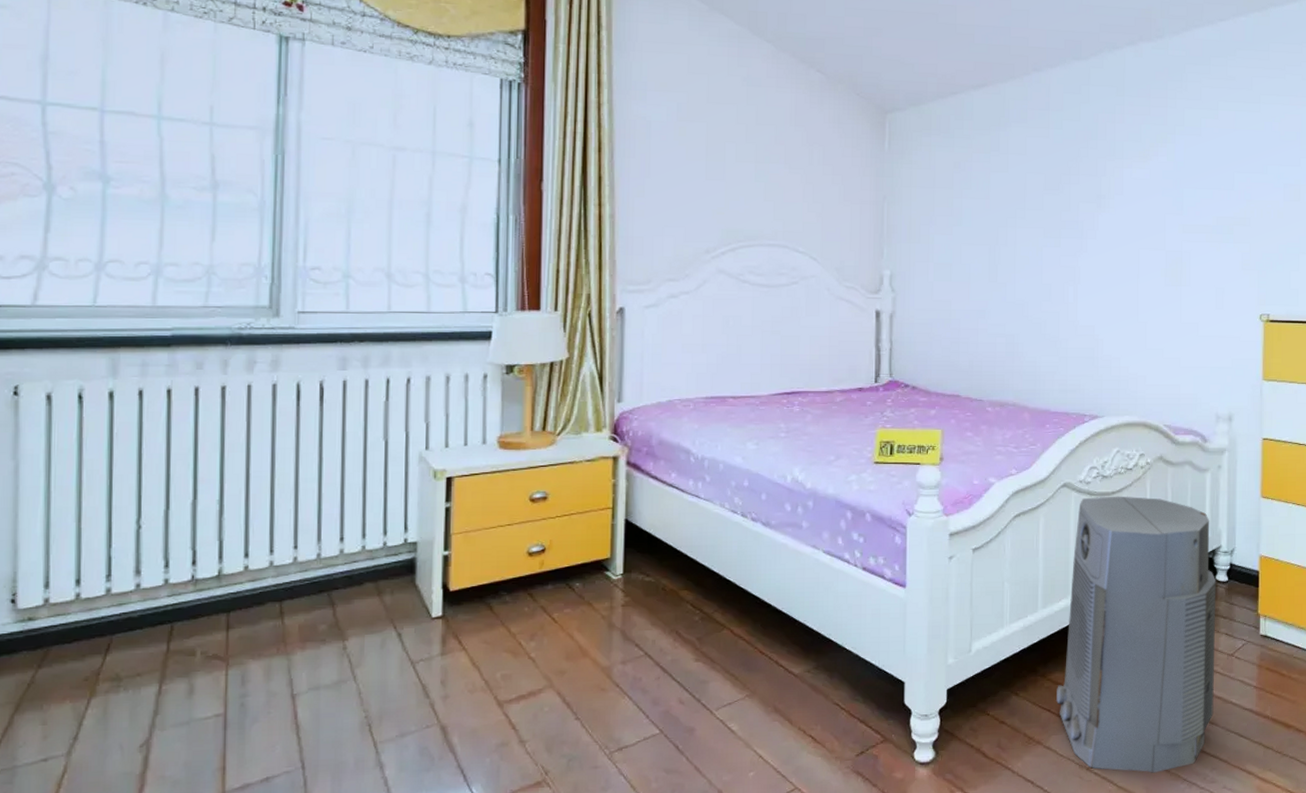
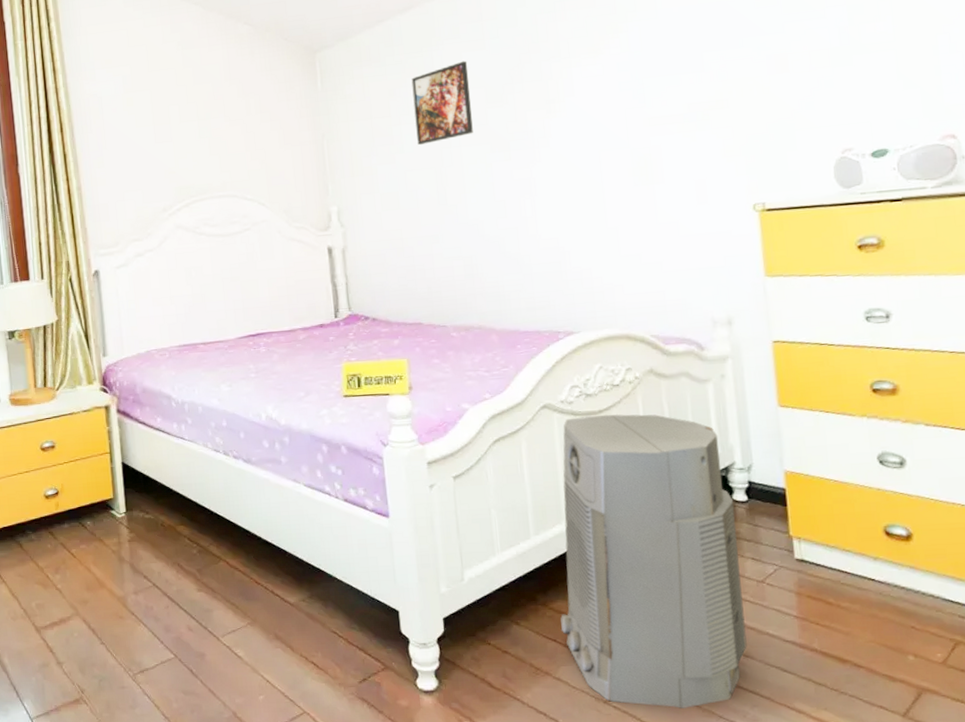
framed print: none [976,145,1031,221] -> present [411,60,473,146]

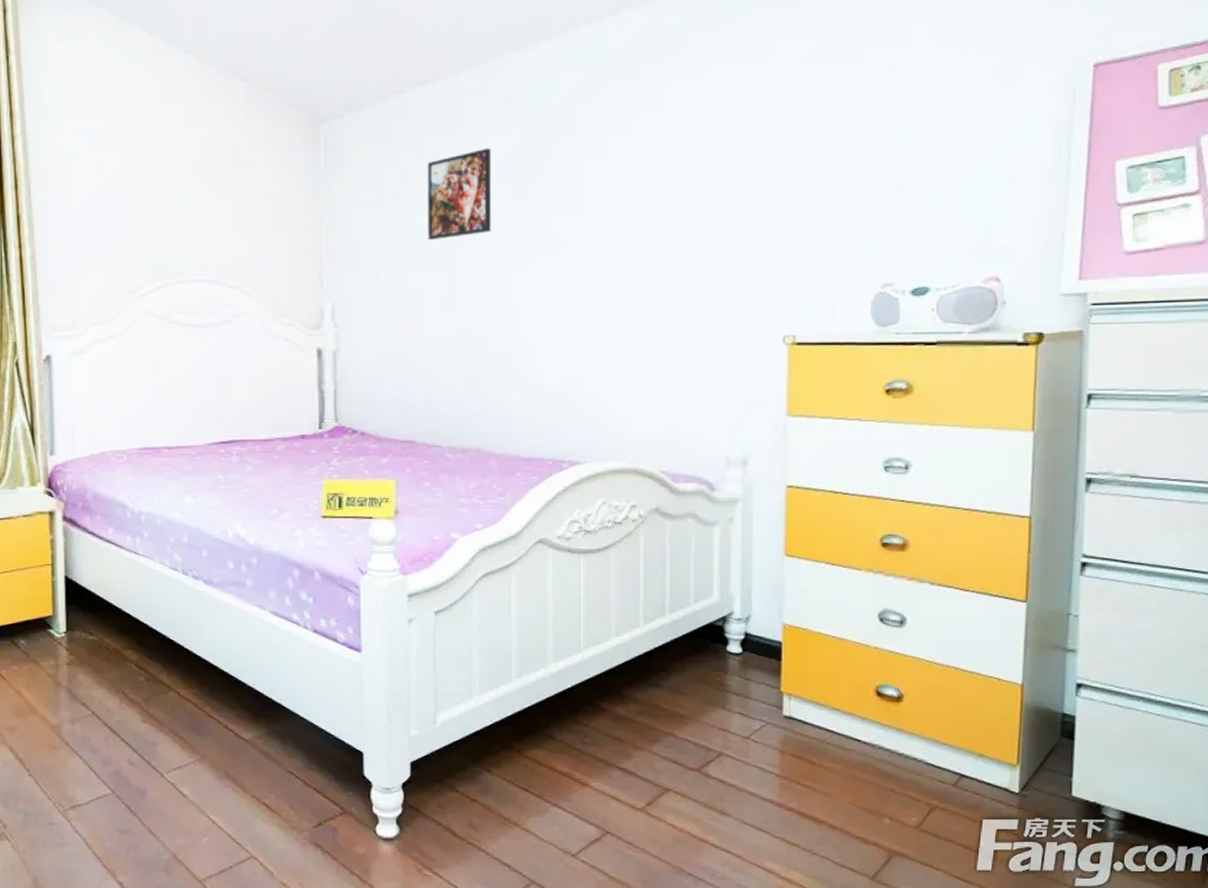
air purifier: present [560,413,747,708] -> none [535,553,728,864]

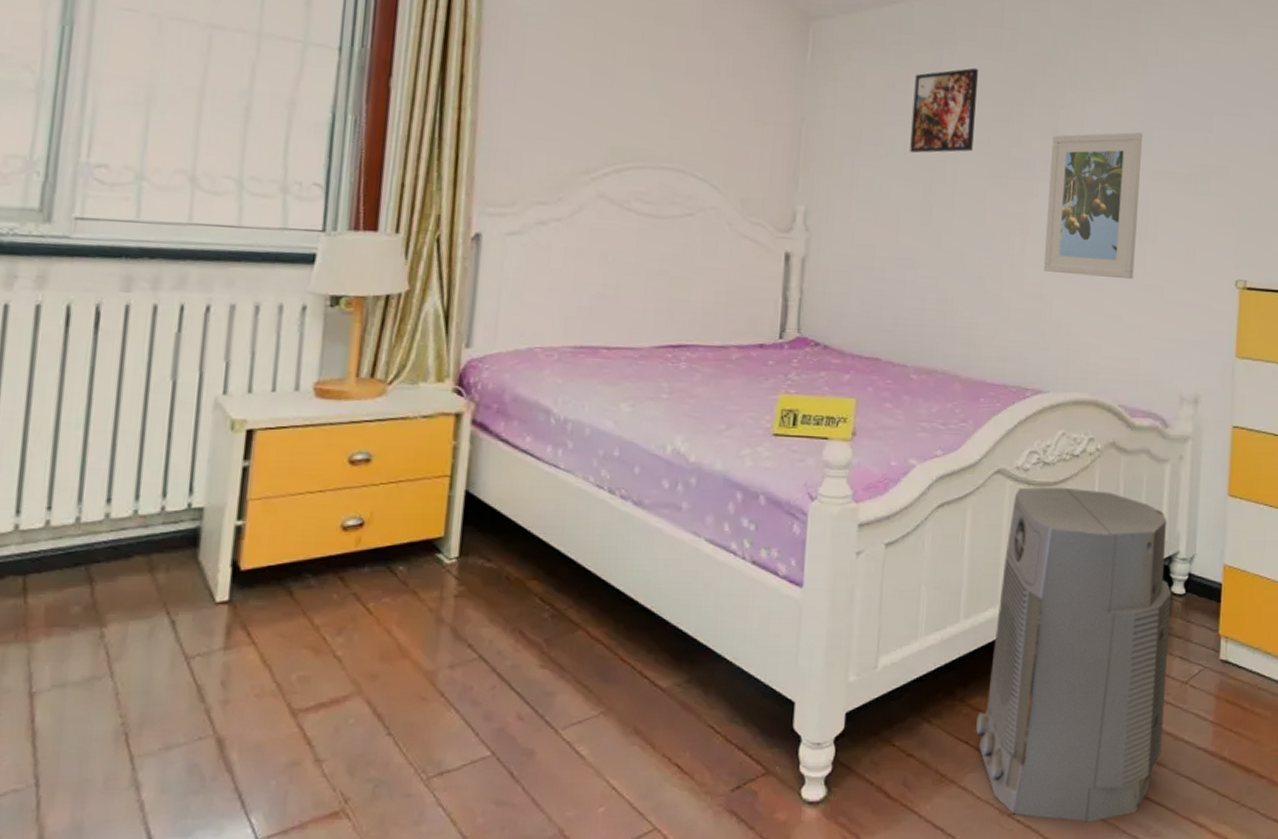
air purifier: none [535,553,728,864] -> present [976,486,1172,822]
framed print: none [572,193,670,345] -> present [1043,132,1142,280]

